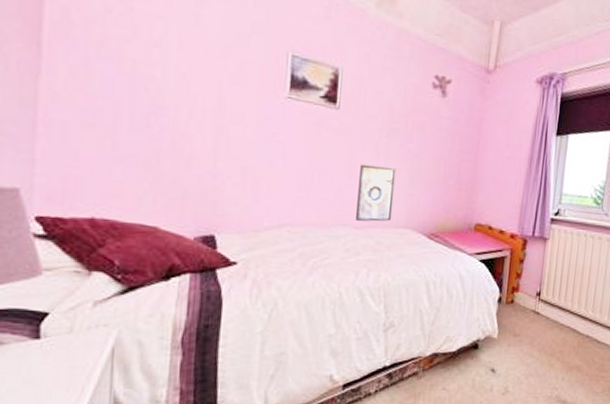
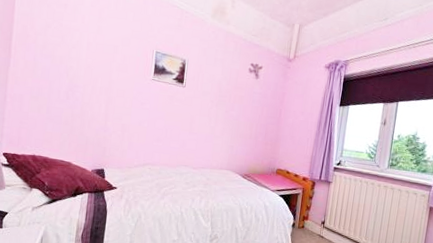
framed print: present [356,164,396,222] -> none [194,124,222,165]

